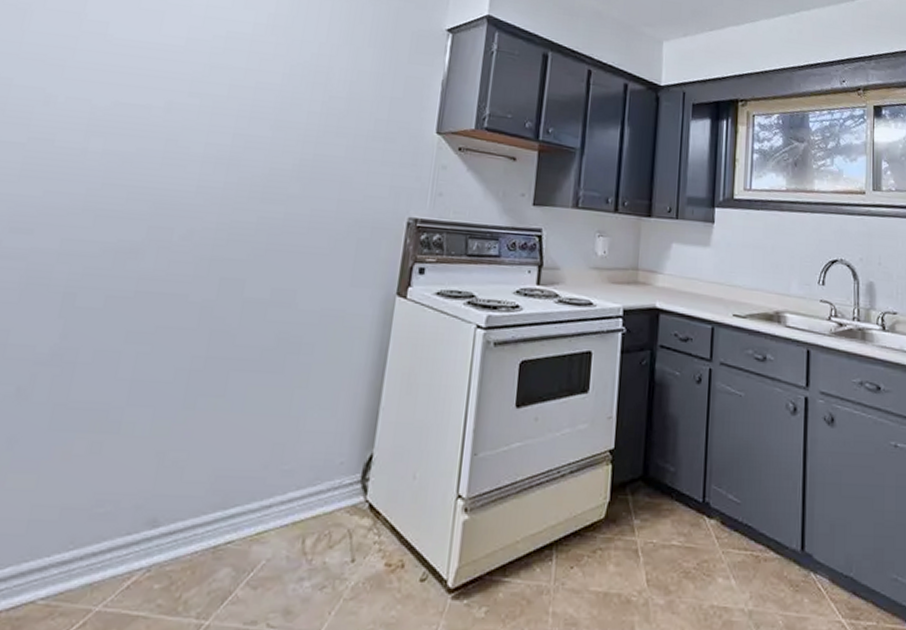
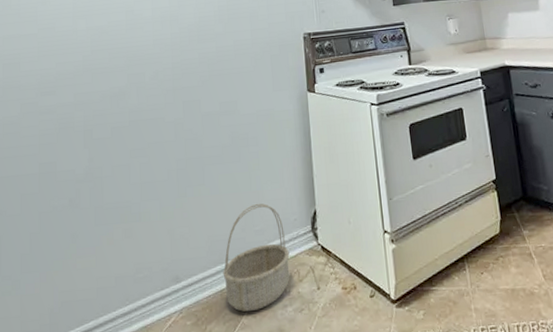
basket: none [220,433,324,582] -> present [223,203,290,312]

